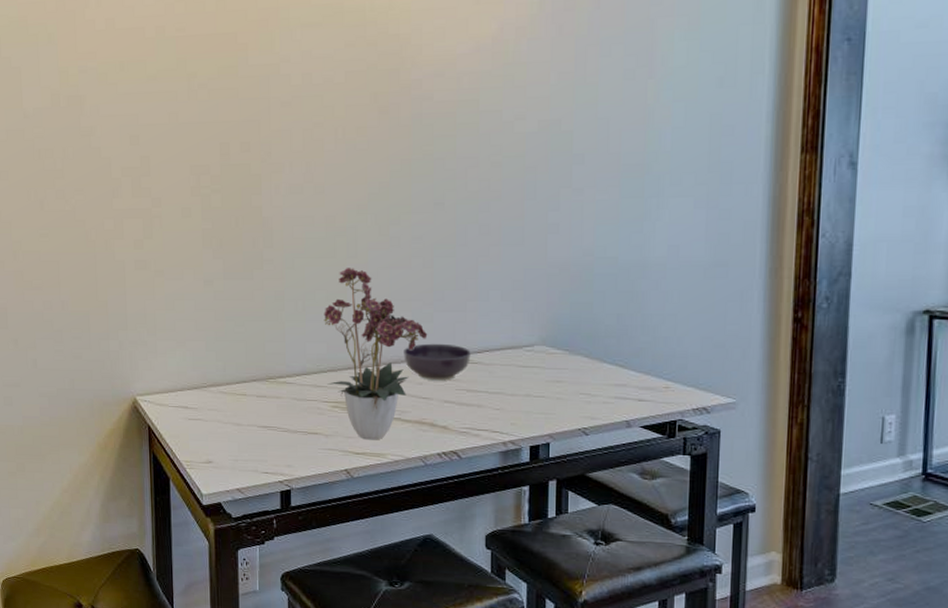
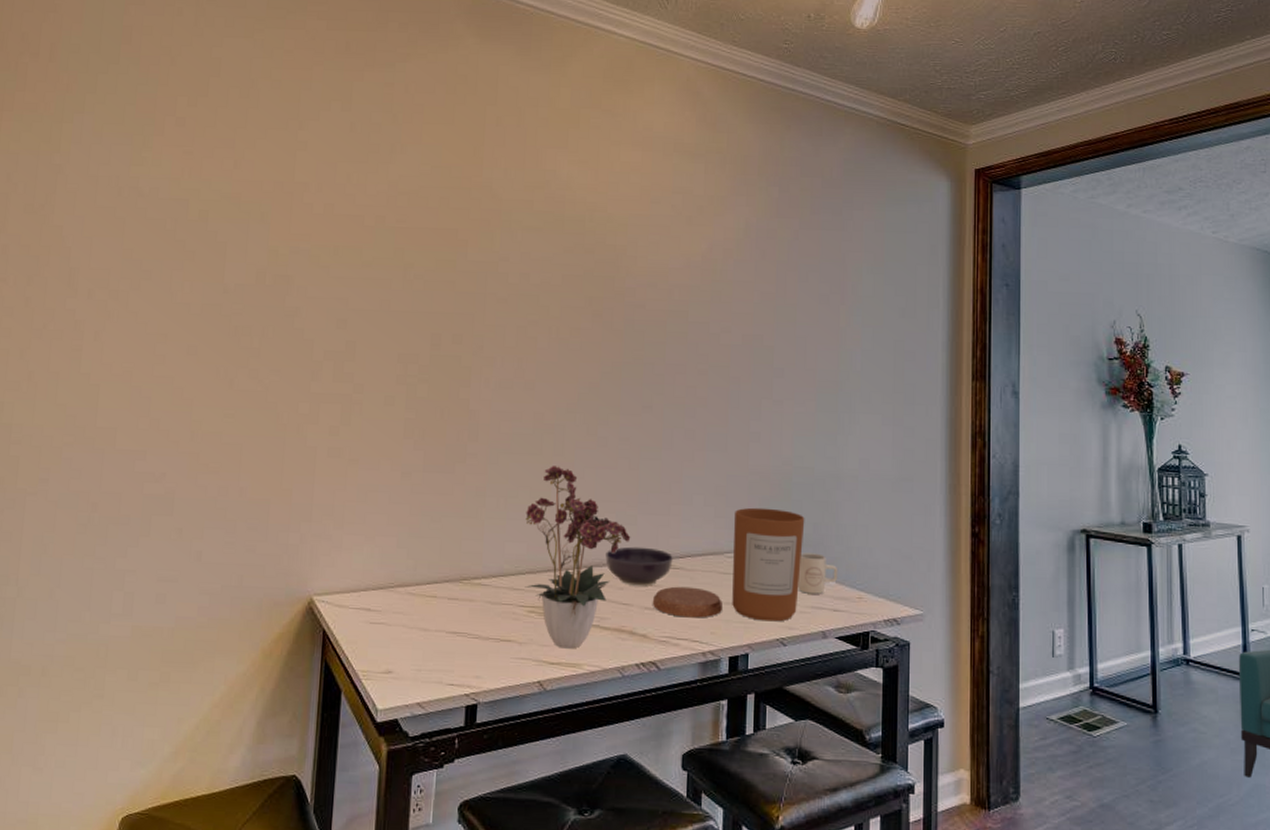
candle: none [452,300,608,412] -> present [653,507,805,622]
mug: none [600,344,644,385] -> present [798,553,839,594]

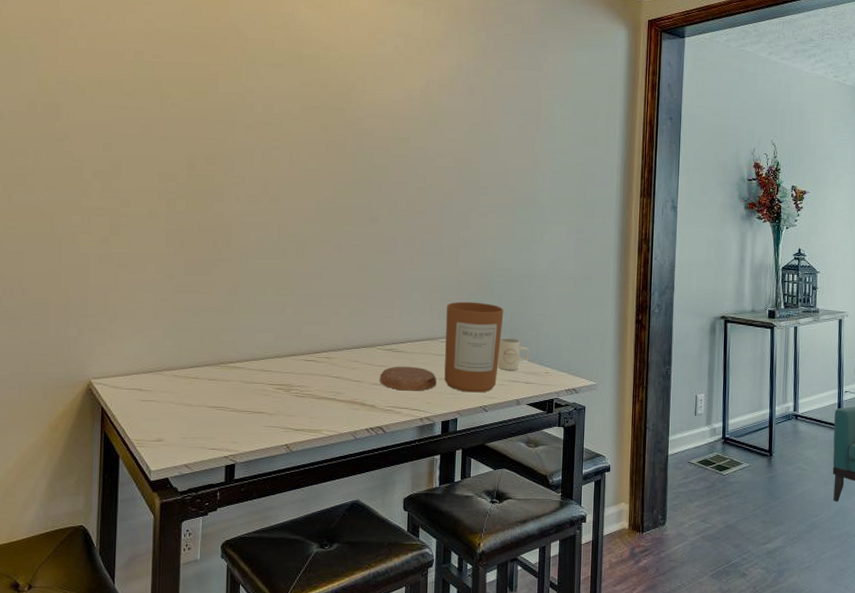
flower arrangement: present [525,466,631,649] -> none [273,268,361,418]
bowl: present [605,546,673,586] -> none [340,334,396,366]

